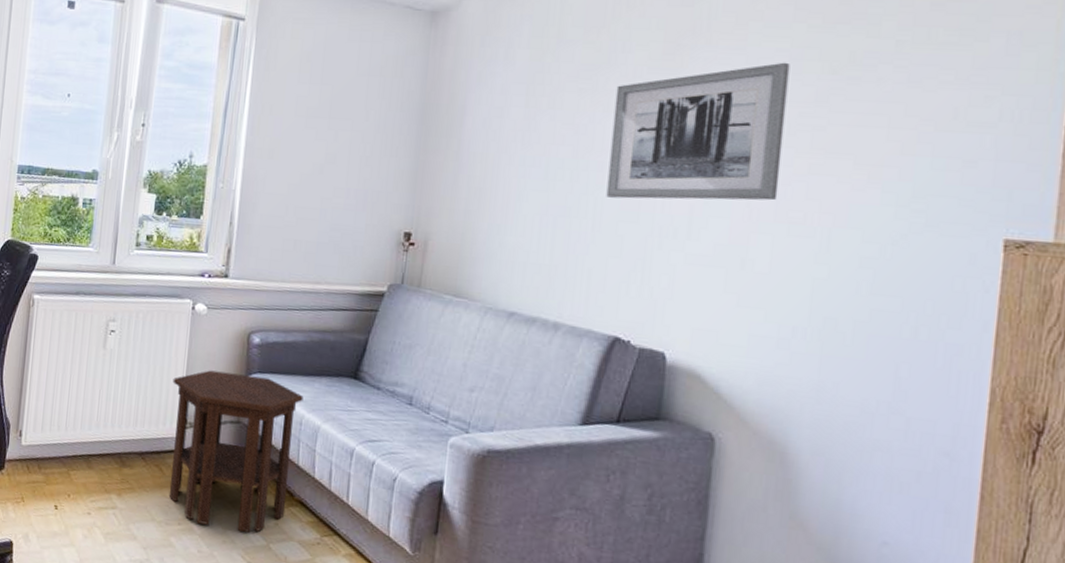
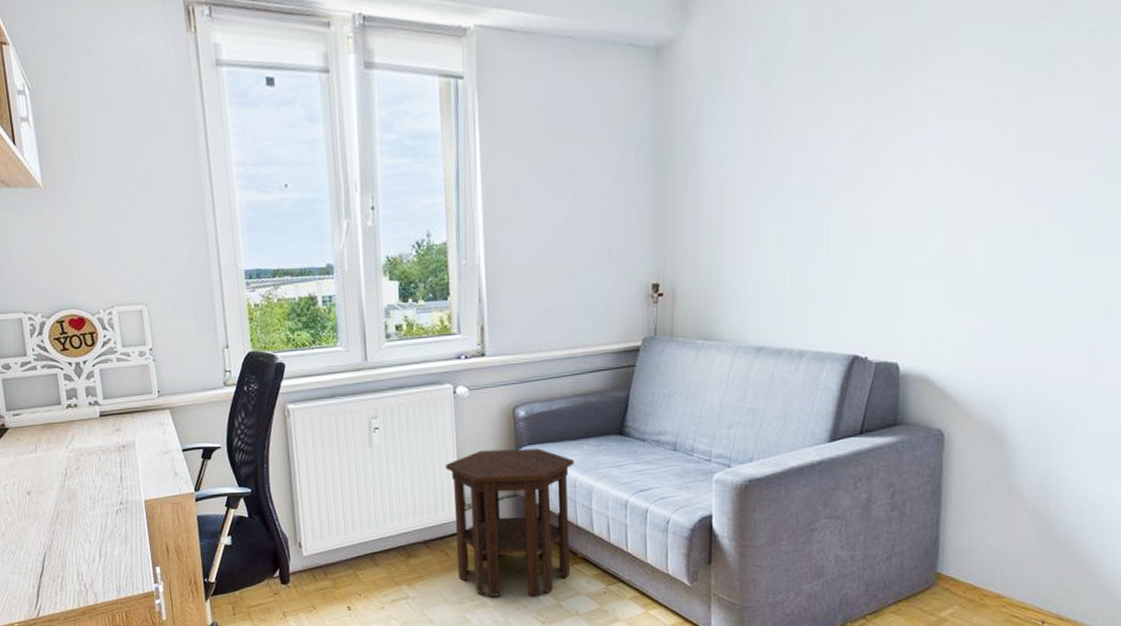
wall art: present [606,62,790,201] -> none [837,63,997,221]

